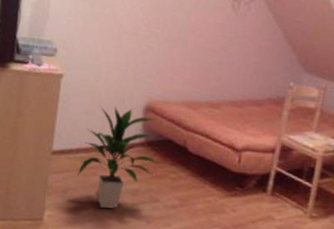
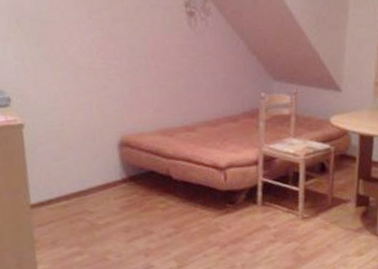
indoor plant: present [76,105,159,209] -> none [62,147,145,252]

